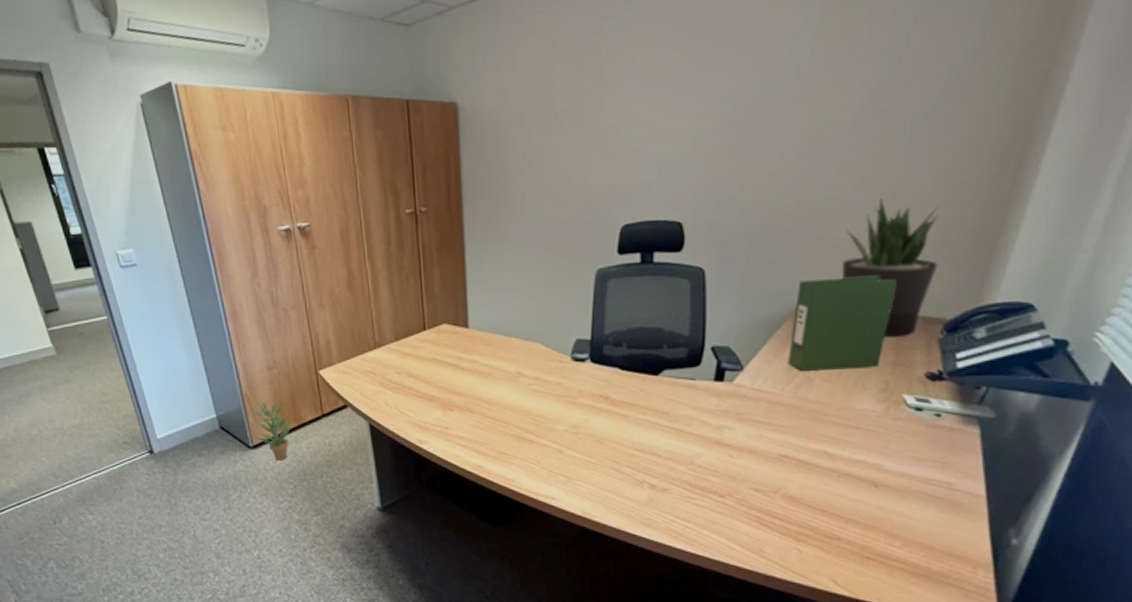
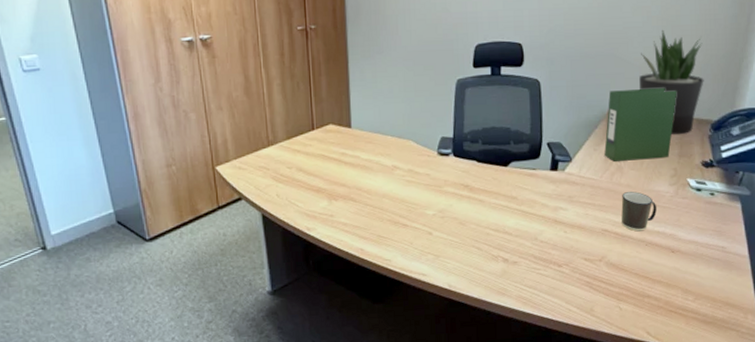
potted plant: present [251,401,292,461] -> none [149,196,189,252]
mug: none [806,409,858,459] -> present [621,191,658,232]

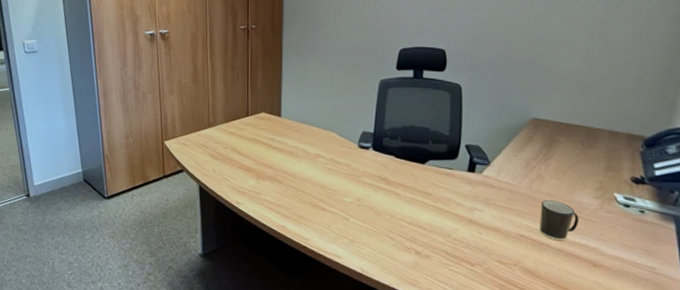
binder: present [604,87,677,161] -> none [525,99,607,171]
planter: present [639,29,704,134] -> none [565,42,637,148]

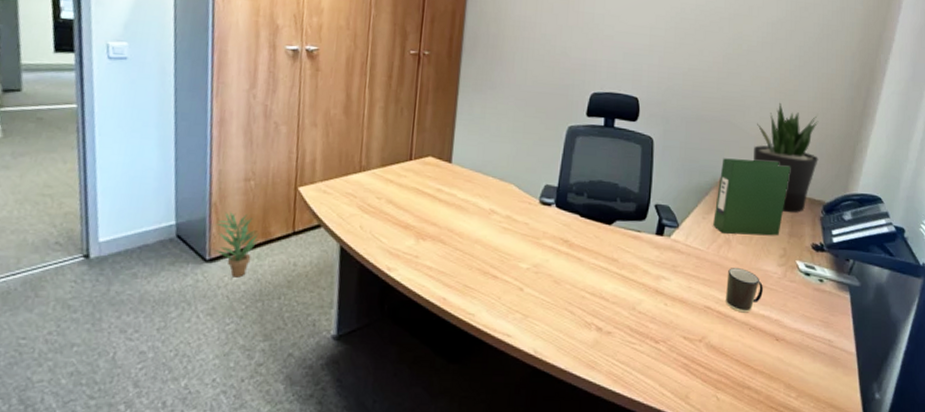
potted plant: none [109,162,140,210] -> present [215,212,259,278]
binder: none [525,99,607,171] -> present [713,158,791,236]
planter: none [565,42,637,148] -> present [754,102,819,212]

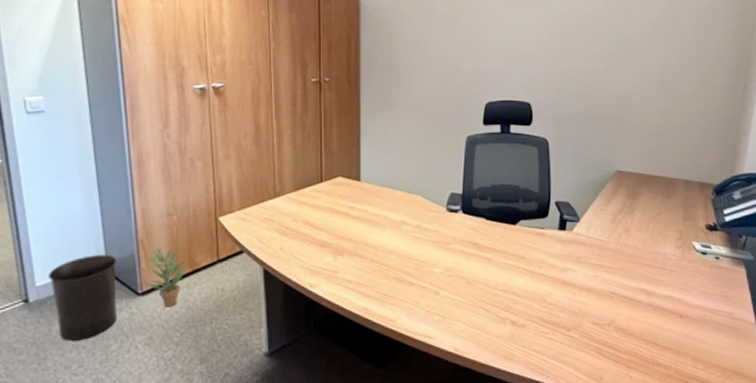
waste bin: none [113,214,187,304] -> present [48,254,118,341]
binder: present [713,158,791,236] -> none [611,150,680,222]
mug: present [725,268,764,313] -> none [628,254,665,295]
planter: present [754,102,819,212] -> none [643,94,705,197]

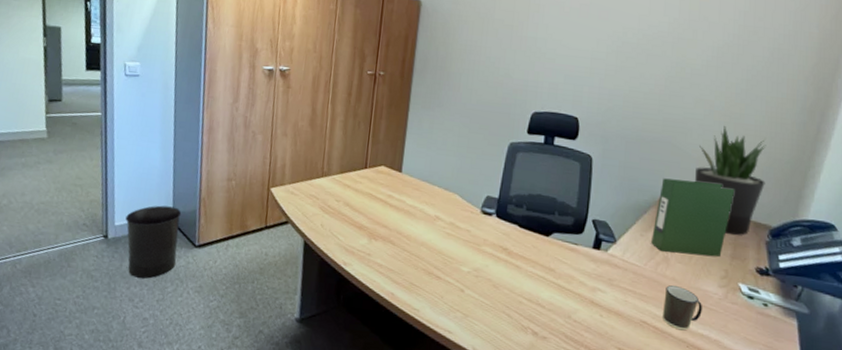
potted plant: present [144,247,186,308] -> none [203,206,238,262]
binder: none [611,150,680,222] -> present [651,178,735,258]
mug: none [628,254,665,295] -> present [662,285,703,331]
planter: none [643,94,705,197] -> present [695,125,767,235]

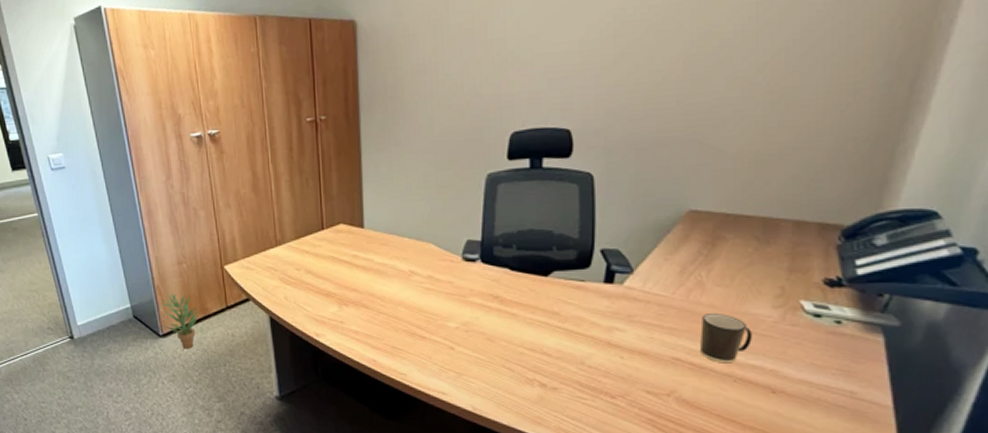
waste bin: present [125,205,182,279] -> none [86,299,145,374]
potted plant: none [203,206,238,262] -> present [162,293,199,349]
binder: present [651,178,735,258] -> none [679,181,790,275]
planter: present [695,125,767,235] -> none [734,106,834,243]

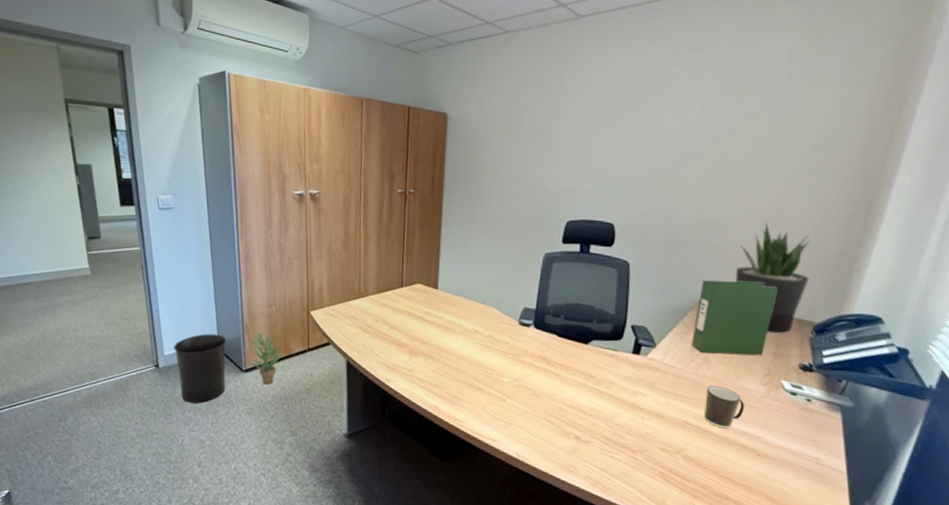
waste bin: none [86,299,145,374] -> present [174,334,227,403]
binder: none [679,181,790,275] -> present [692,280,778,356]
planter: none [734,106,834,243] -> present [736,222,811,333]

